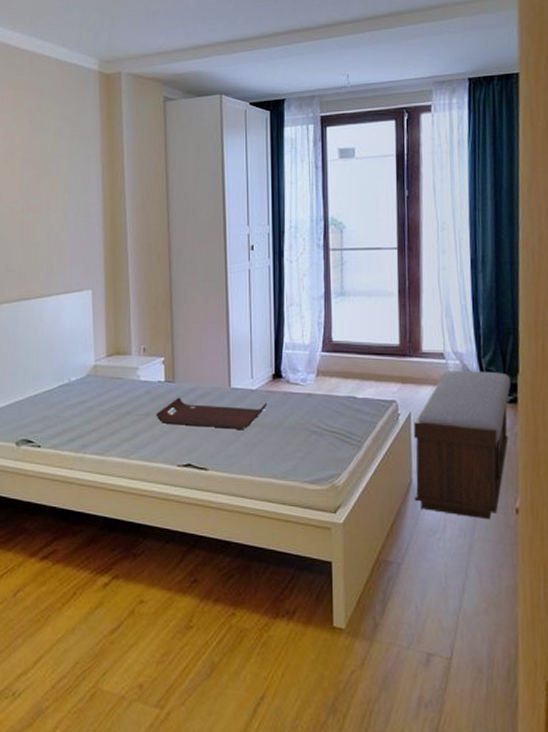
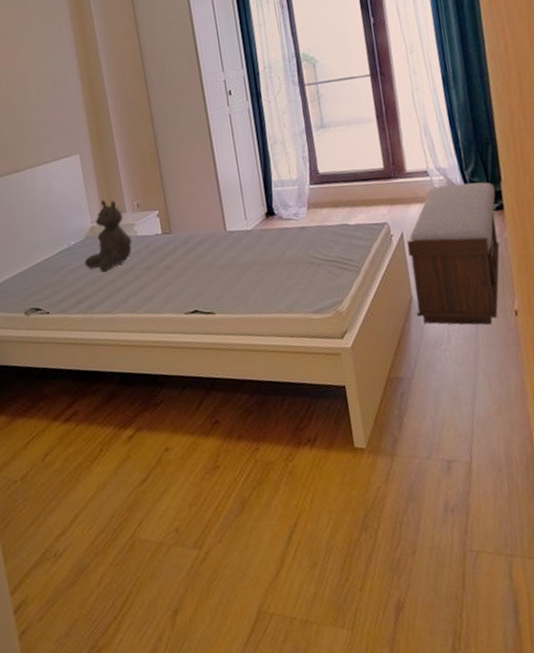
teddy bear: none [82,338,134,411] -> present [84,199,133,271]
serving tray: present [156,397,267,429] -> none [157,241,264,275]

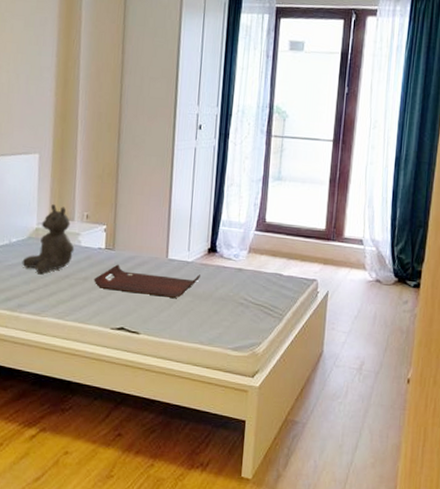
serving tray: none [157,241,264,275] -> present [93,264,200,298]
bench: present [407,182,500,326] -> none [323,255,417,388]

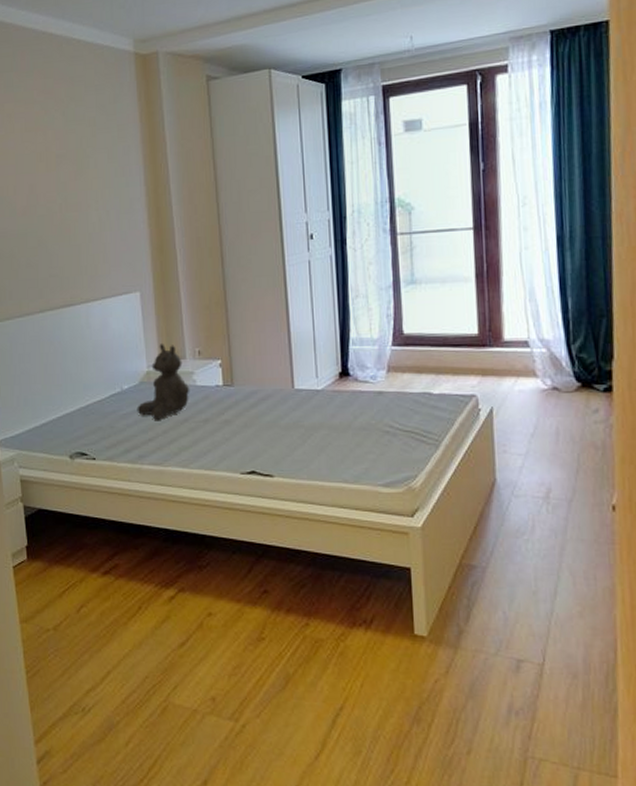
serving tray: present [93,264,200,298] -> none [215,401,334,433]

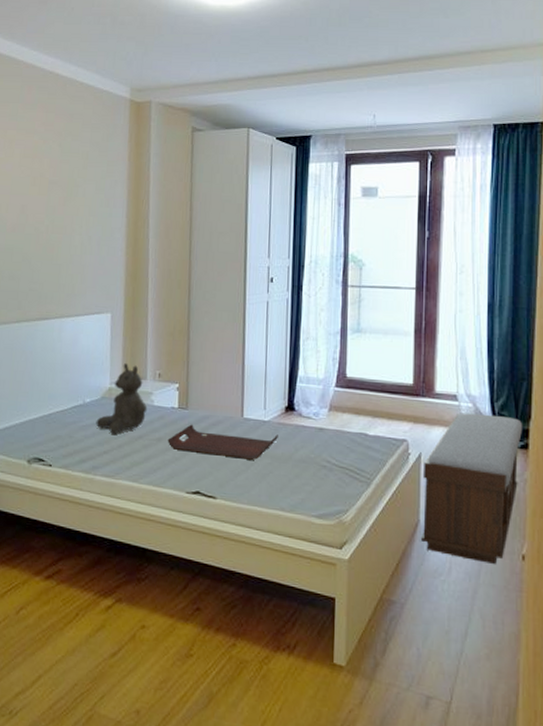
serving tray: none [215,401,334,433] -> present [167,424,278,460]
bench: none [496,358,605,519] -> present [420,412,523,565]

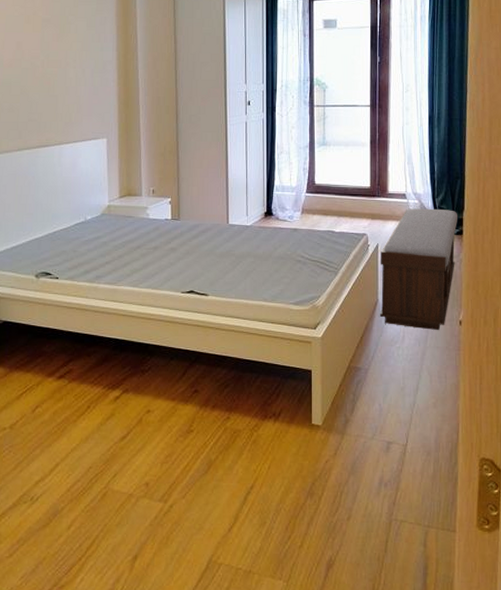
teddy bear: present [96,362,148,434] -> none [97,182,144,246]
serving tray: present [167,424,278,460] -> none [163,233,259,260]

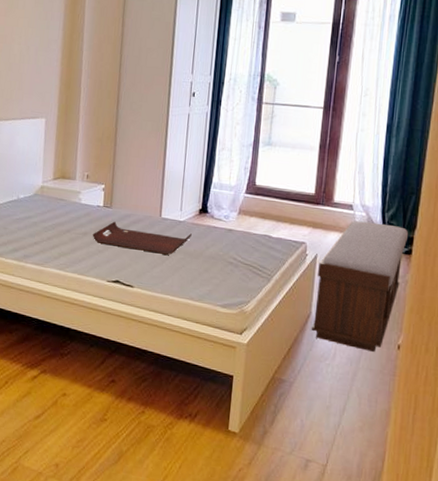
serving tray: none [163,233,259,260] -> present [92,221,192,255]

